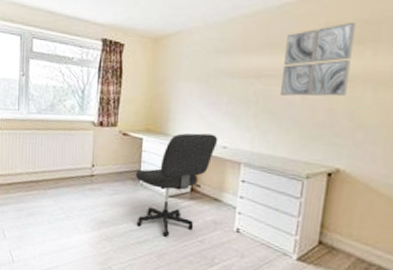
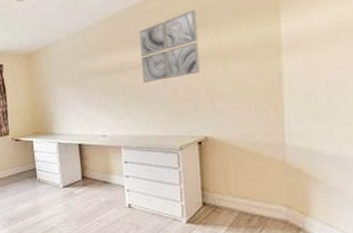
office chair: present [135,133,218,237] -> none [32,126,98,222]

